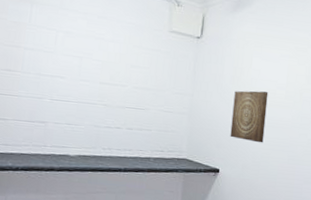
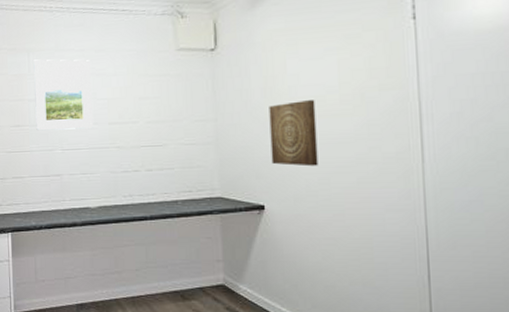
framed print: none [28,12,92,84] -> present [33,59,93,131]

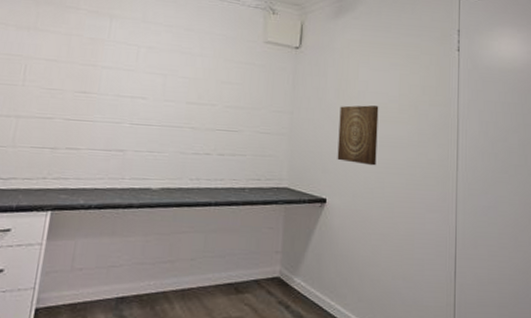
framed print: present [33,59,93,131] -> none [105,26,177,105]

